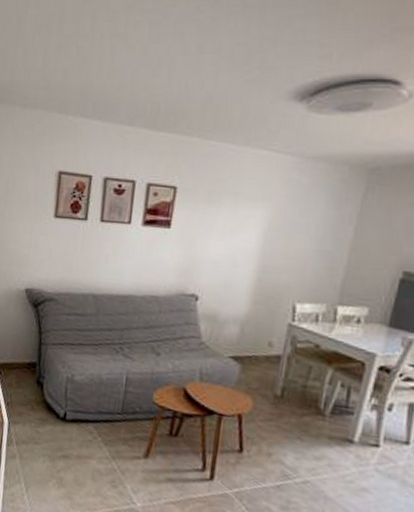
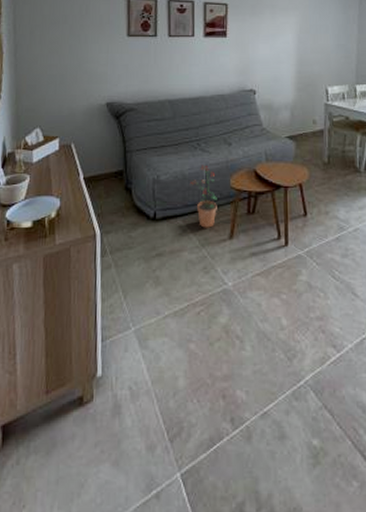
potted plant: none [106,371,137,441] -> present [189,165,217,228]

